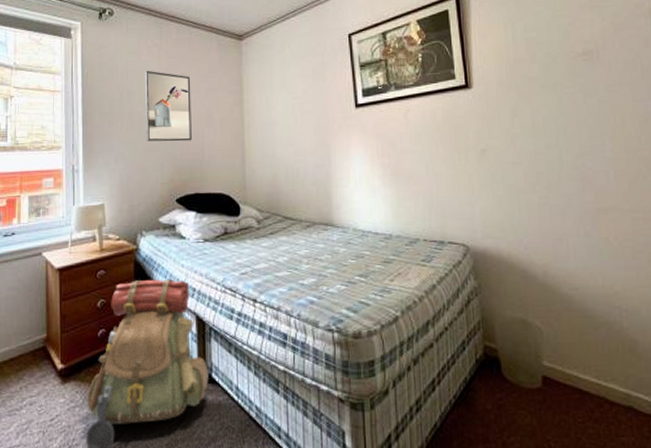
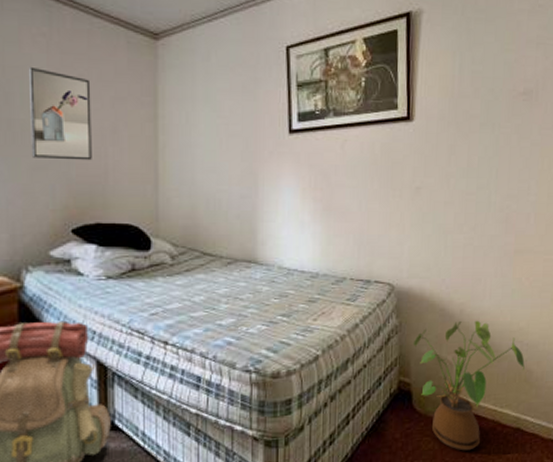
house plant: none [495,282,627,430] -> present [413,320,525,451]

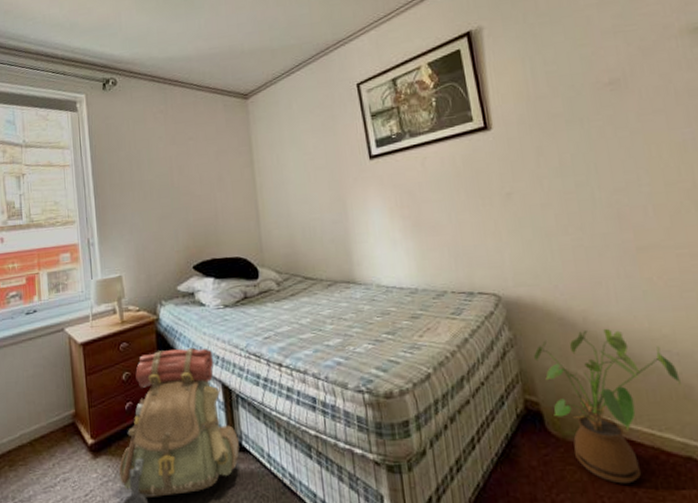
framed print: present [28,66,92,161] -> none [152,137,204,210]

